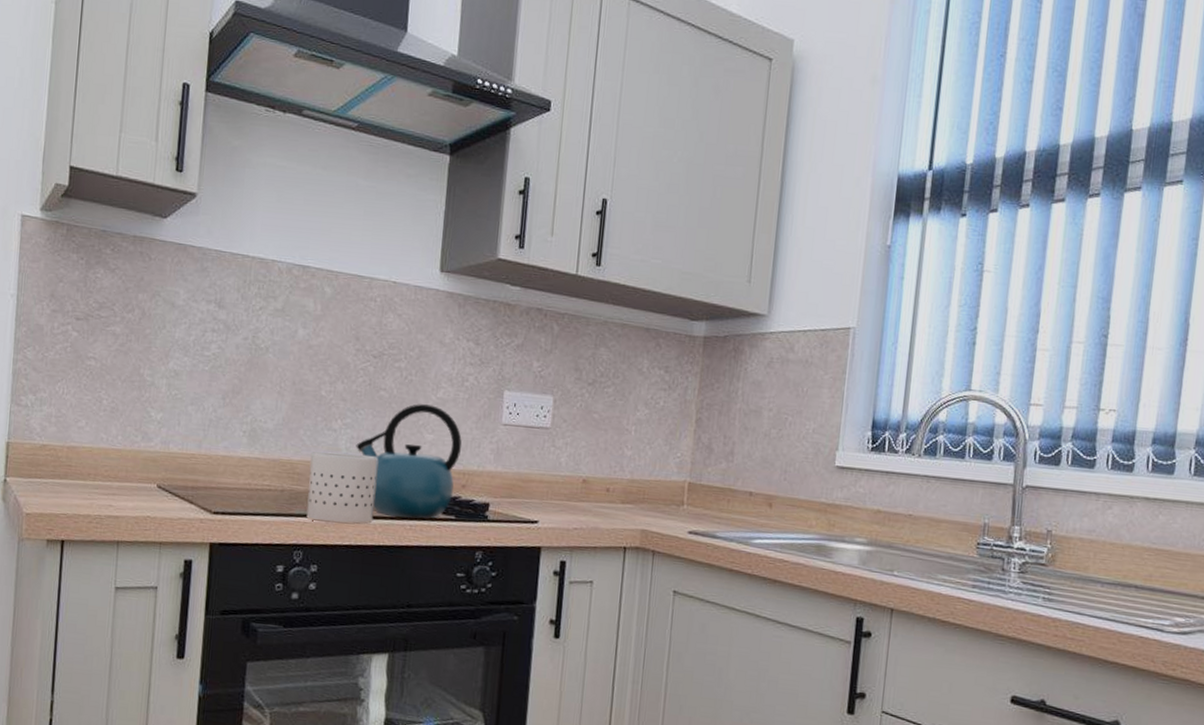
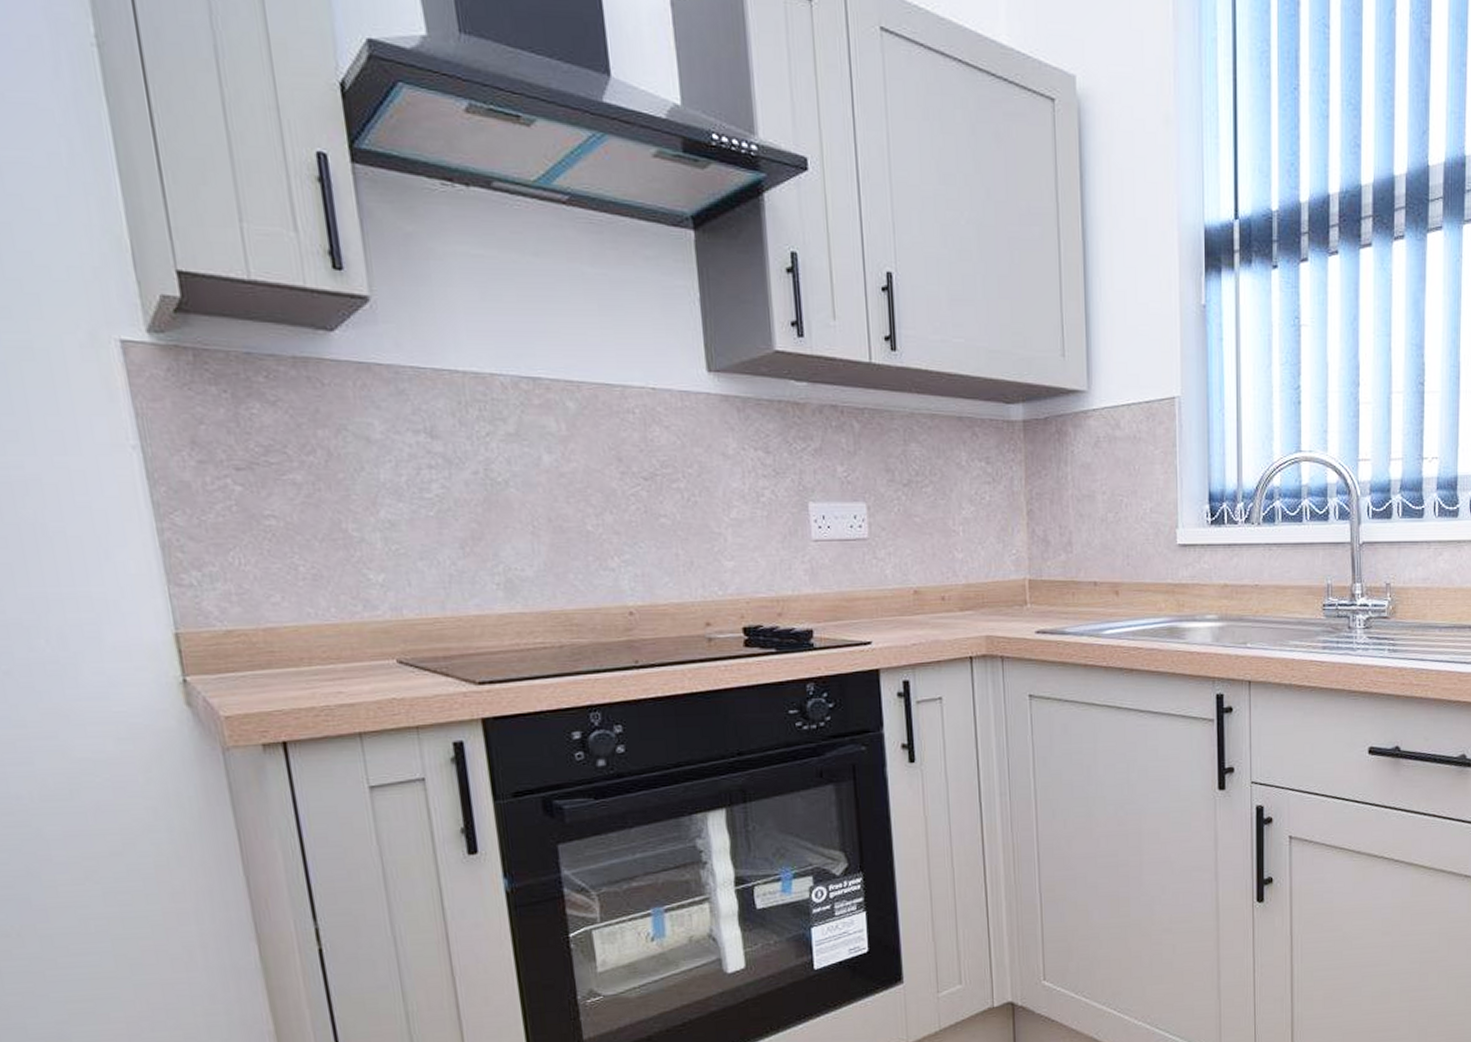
mug: present [306,451,379,525] -> none [588,593,680,677]
kettle: present [356,404,462,519] -> none [642,528,771,659]

